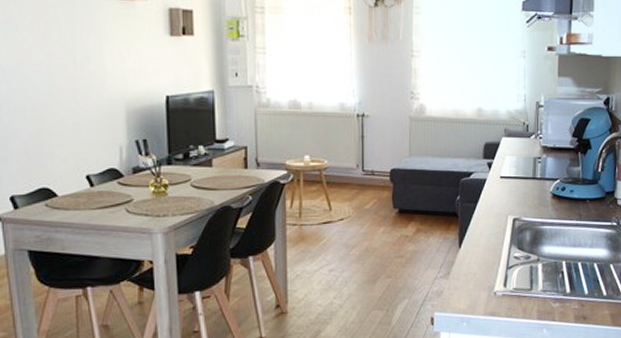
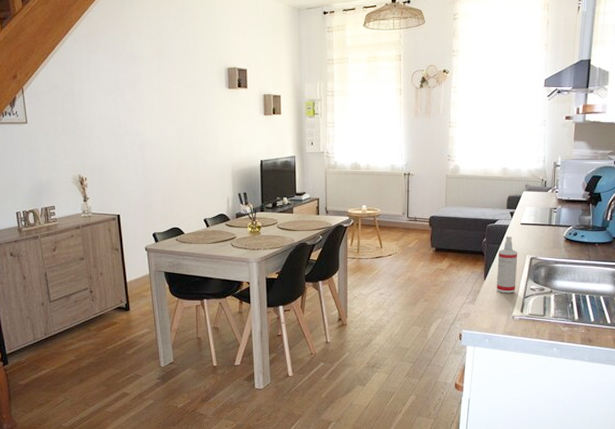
spray bottle: none [474,192,498,264] -> present [497,235,518,293]

